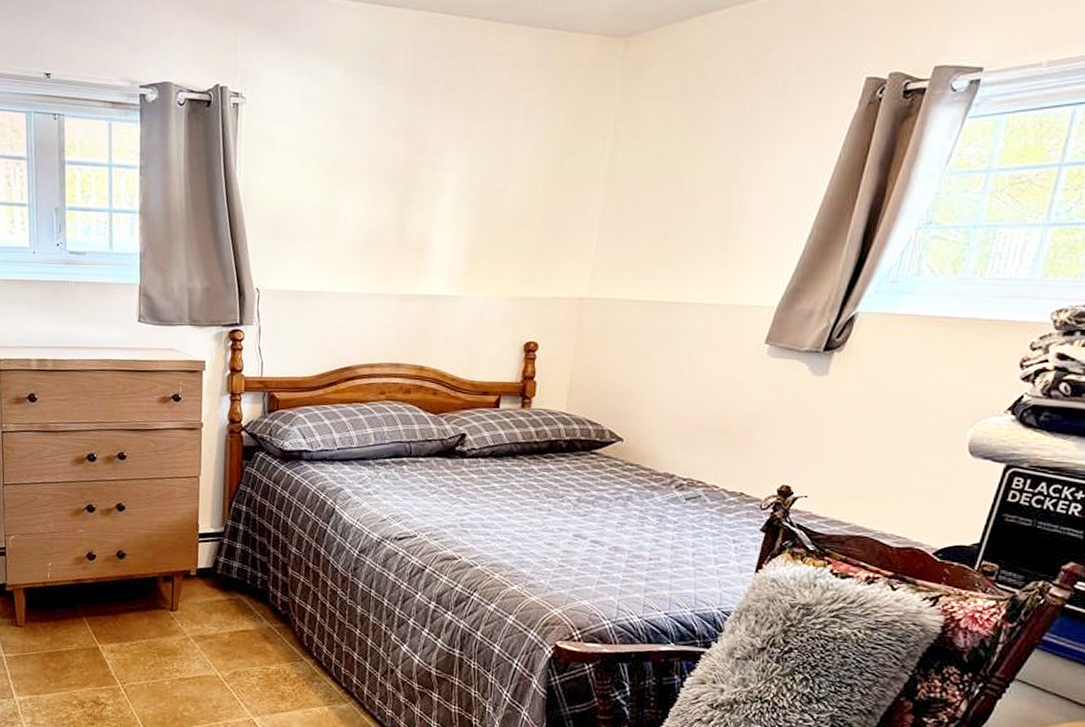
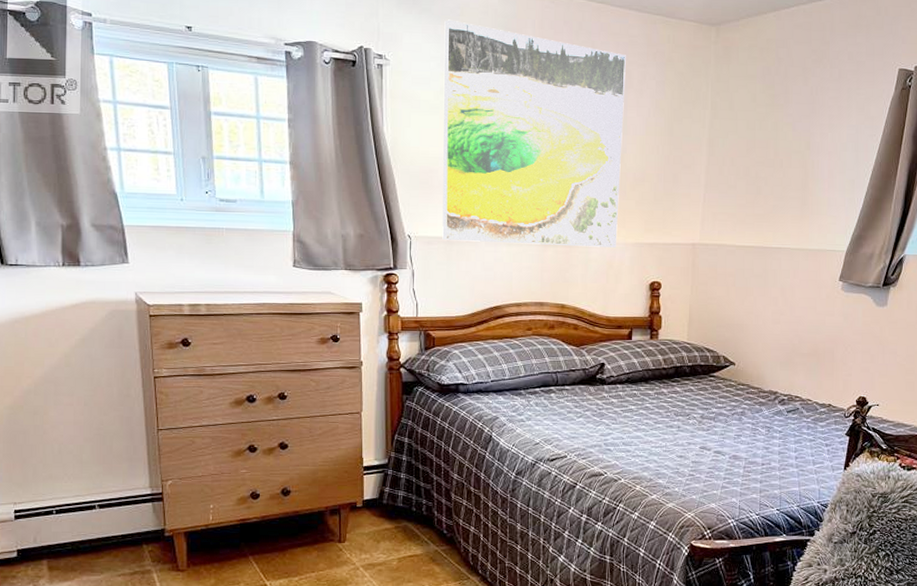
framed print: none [292,49,512,302] -> present [442,19,626,248]

